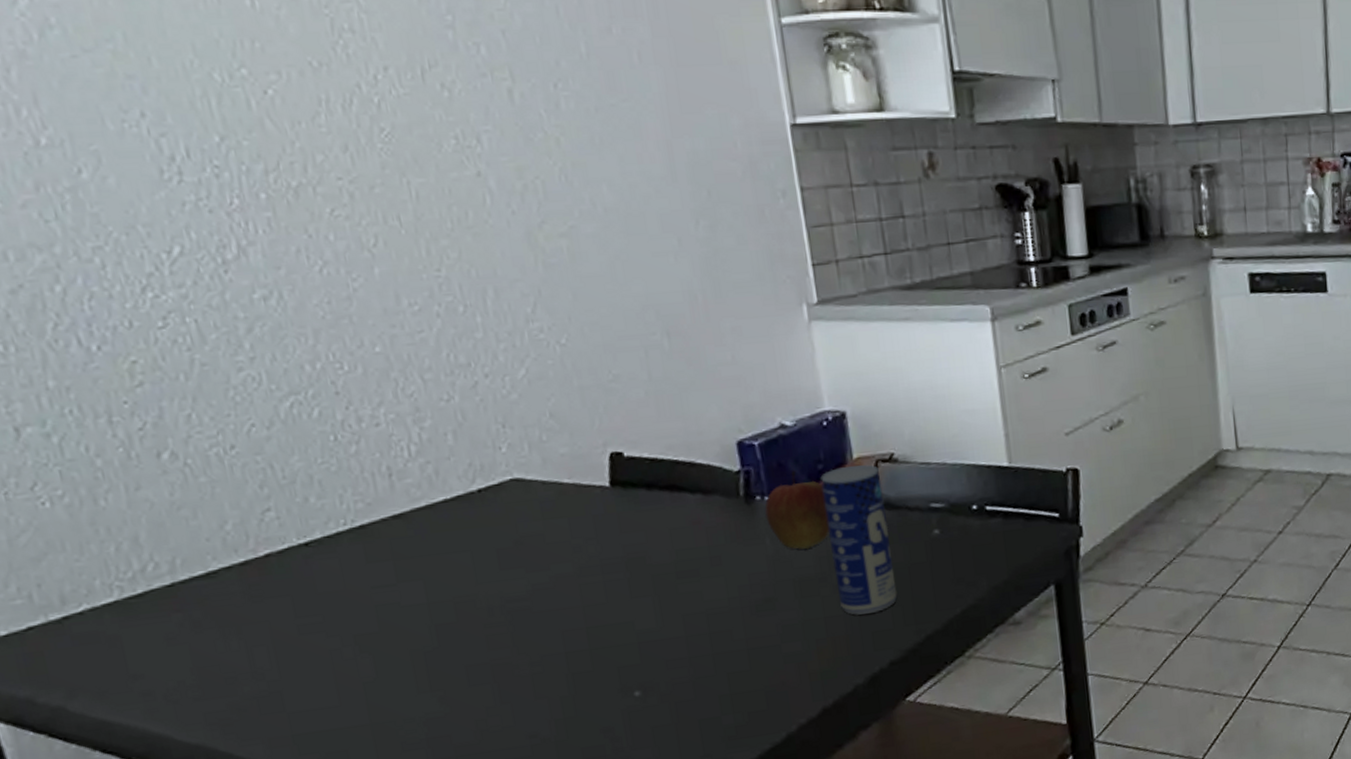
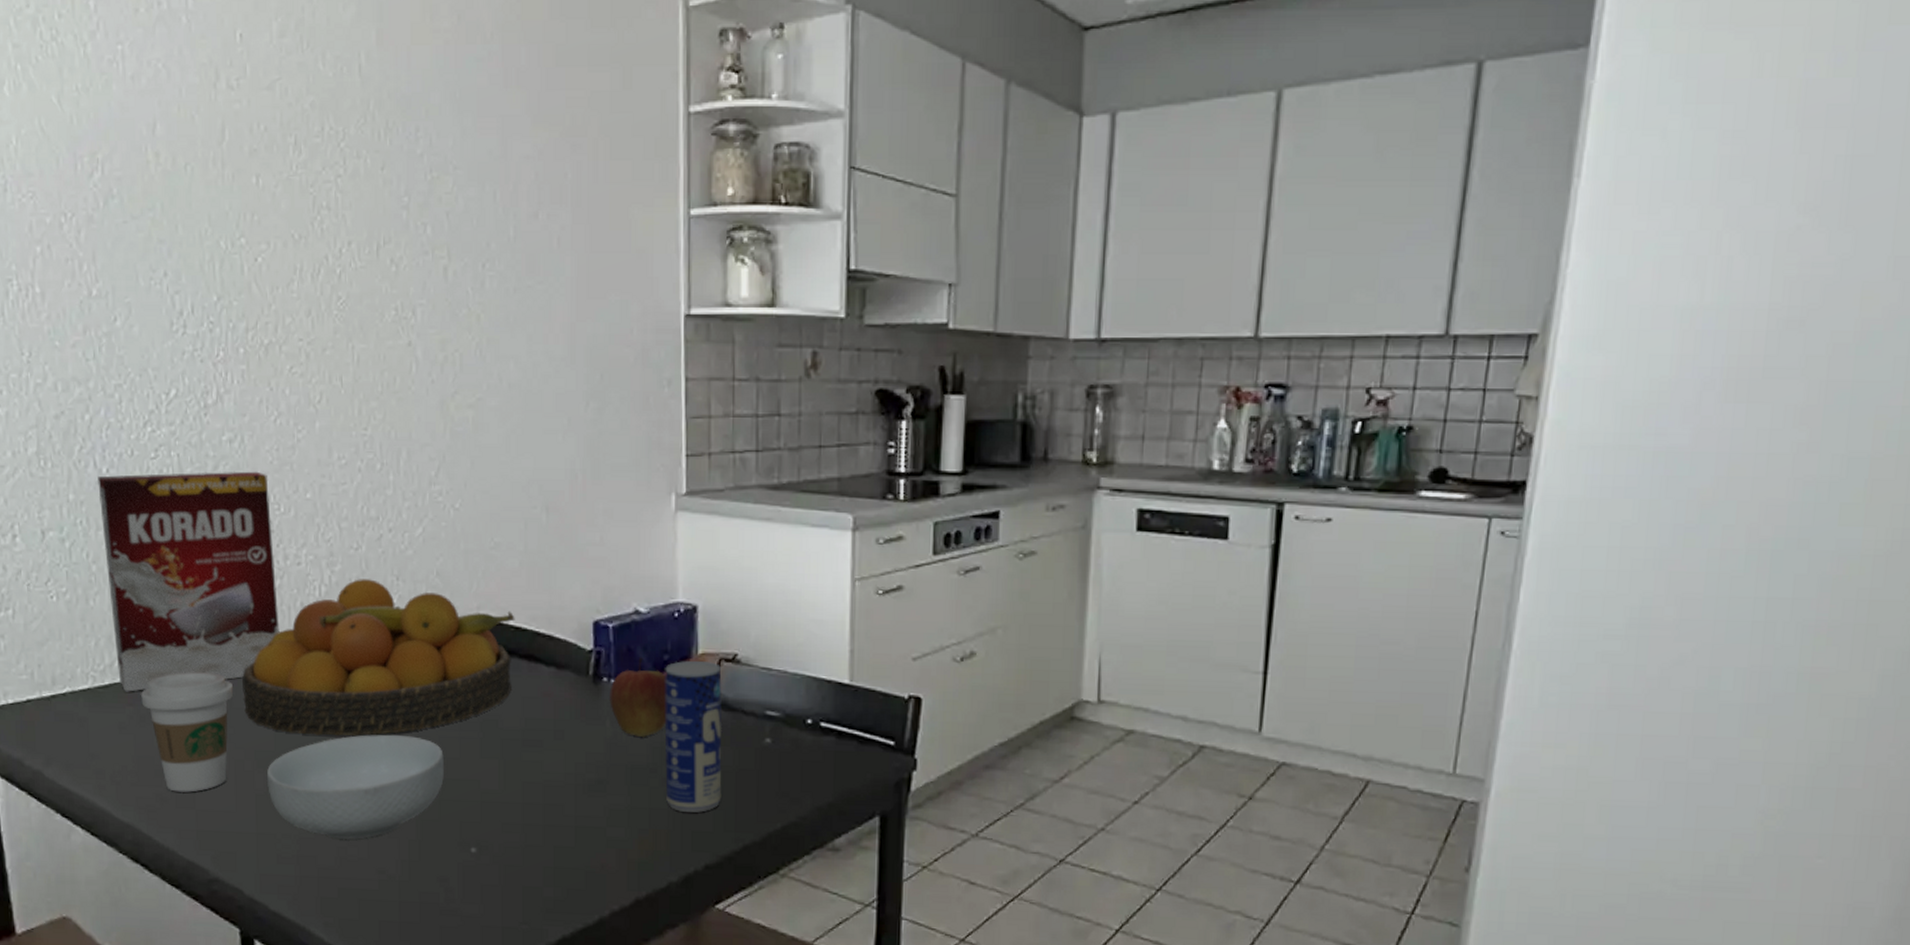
cereal box: none [86,329,365,598] -> present [98,471,280,692]
coffee cup: none [190,558,322,698] -> present [141,672,234,792]
fruit bowl: none [324,430,656,610] -> present [242,579,515,736]
cereal bowl: none [373,589,592,712] -> present [266,735,444,840]

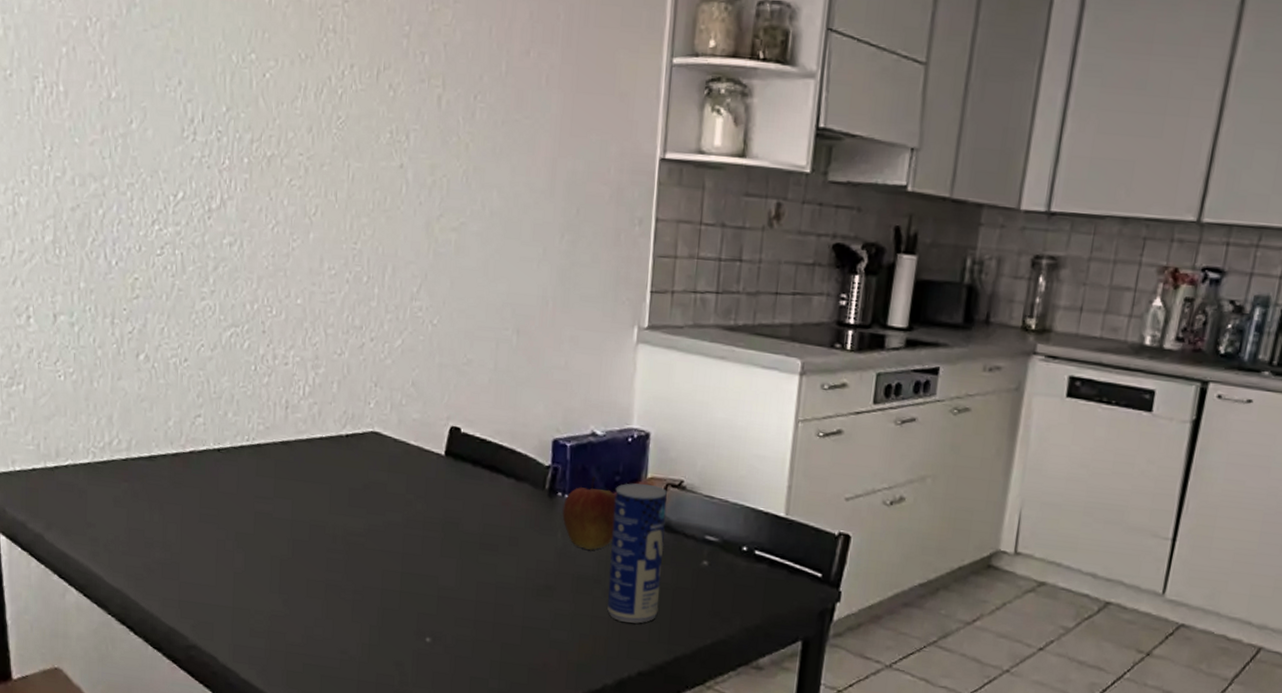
cereal box: present [98,471,280,692] -> none [107,268,265,469]
coffee cup: present [141,672,234,792] -> none [136,455,220,565]
fruit bowl: present [242,579,515,736] -> none [228,382,481,528]
cereal bowl: present [266,735,444,840] -> none [244,526,407,621]

